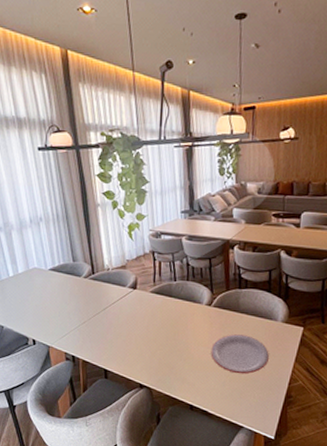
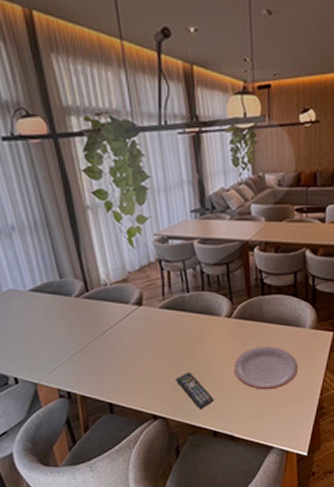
remote control: none [160,350,192,385] -> present [176,372,214,410]

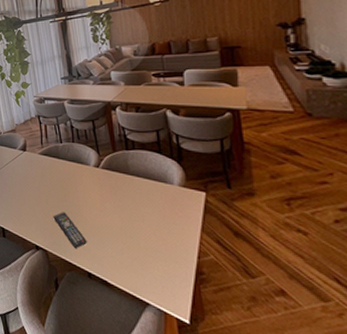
plate: present [234,346,298,390] -> none [104,197,169,242]

